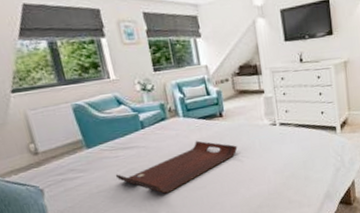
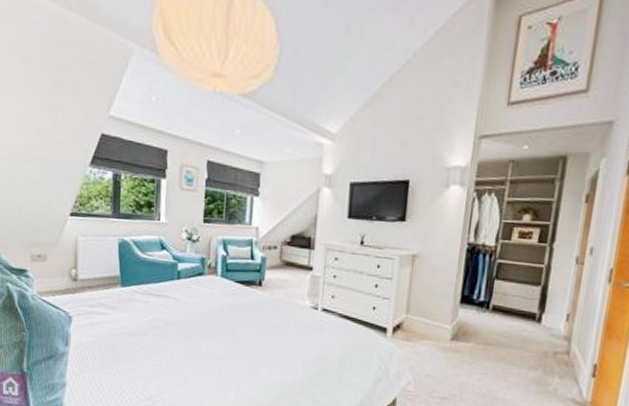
serving tray: present [115,141,238,194] -> none [140,305,270,354]

